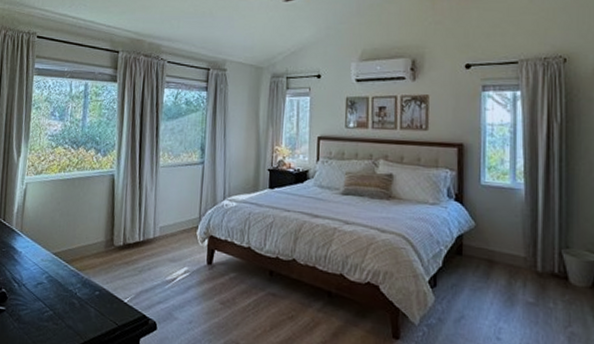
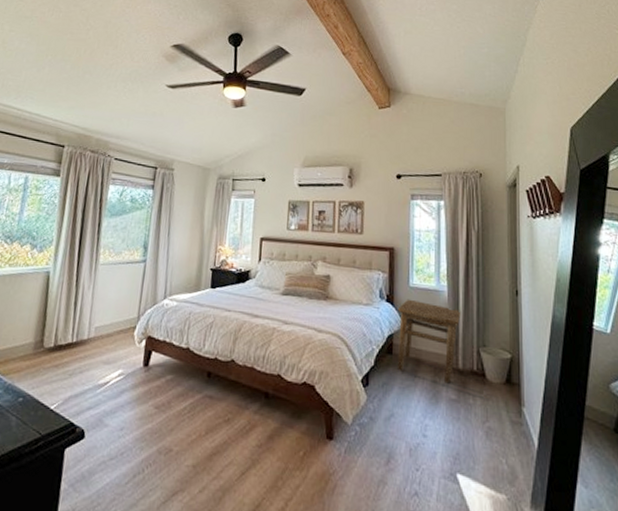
side table: none [468,197,541,287] -> present [398,299,461,384]

